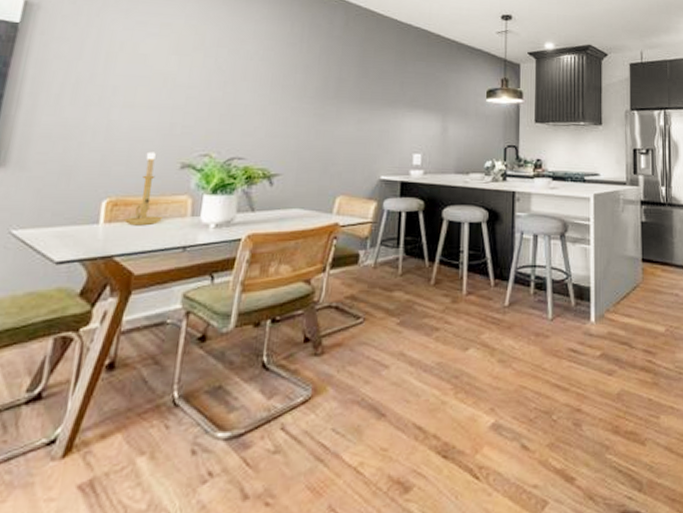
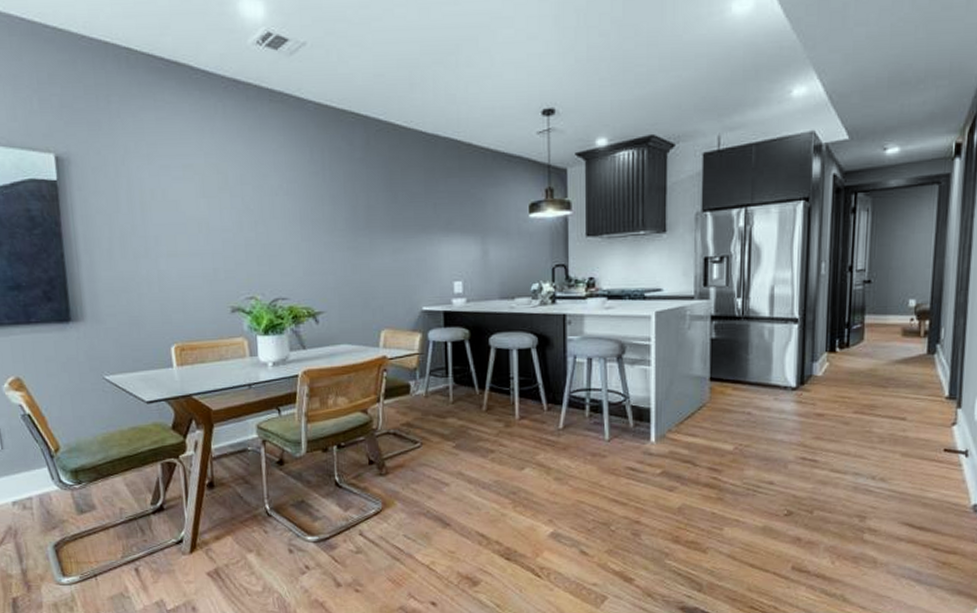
candle holder: present [123,152,162,226] -> none [192,298,225,368]

